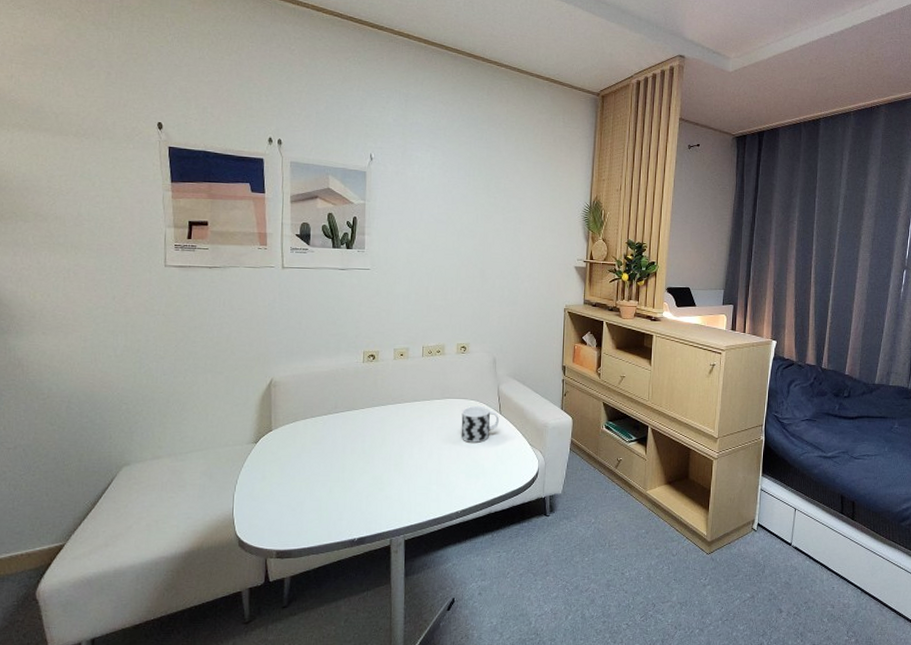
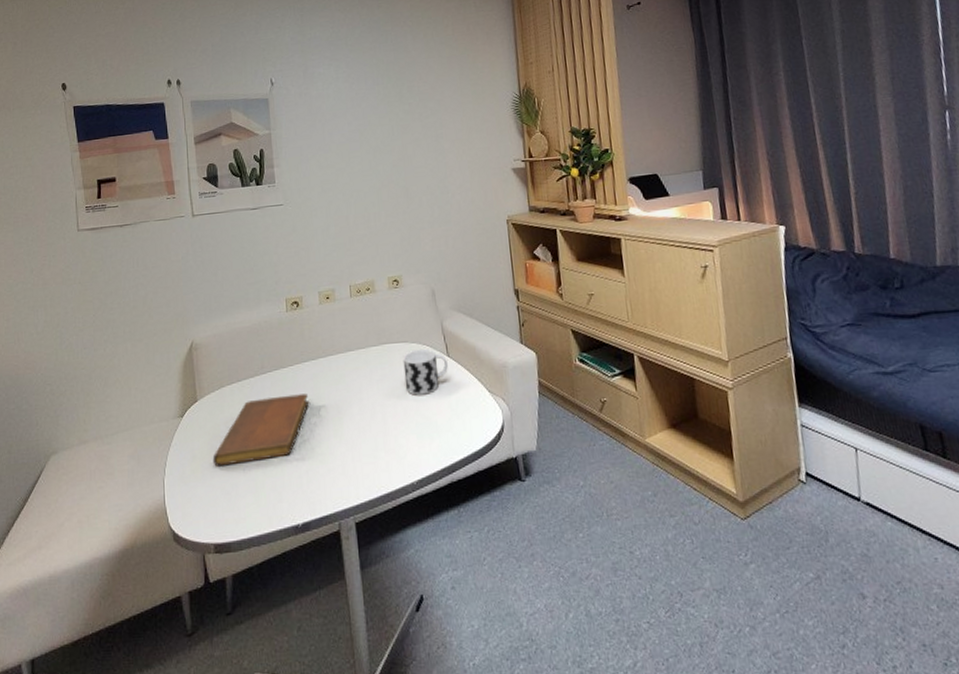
notebook: none [281,433,375,487] -> present [212,393,309,467]

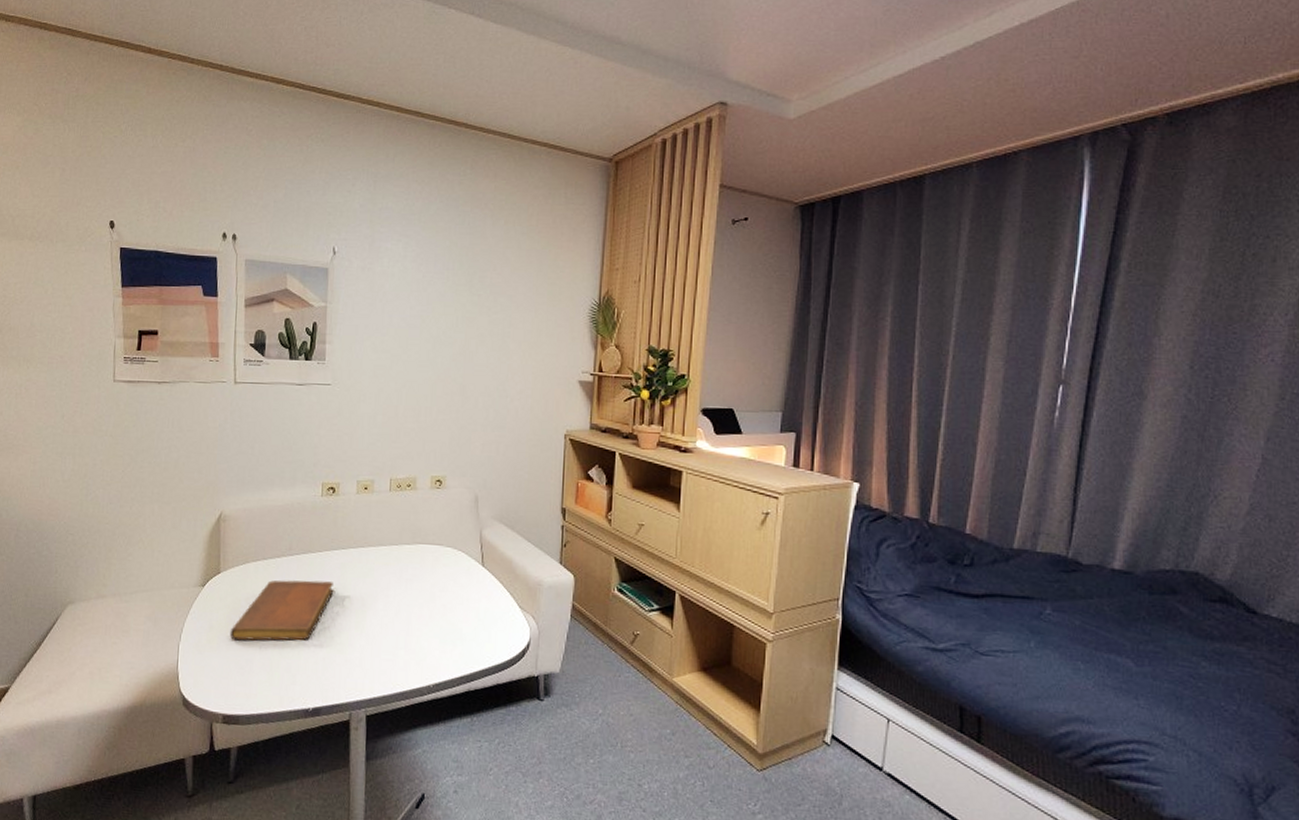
cup: present [403,348,448,395] -> none [434,554,481,601]

